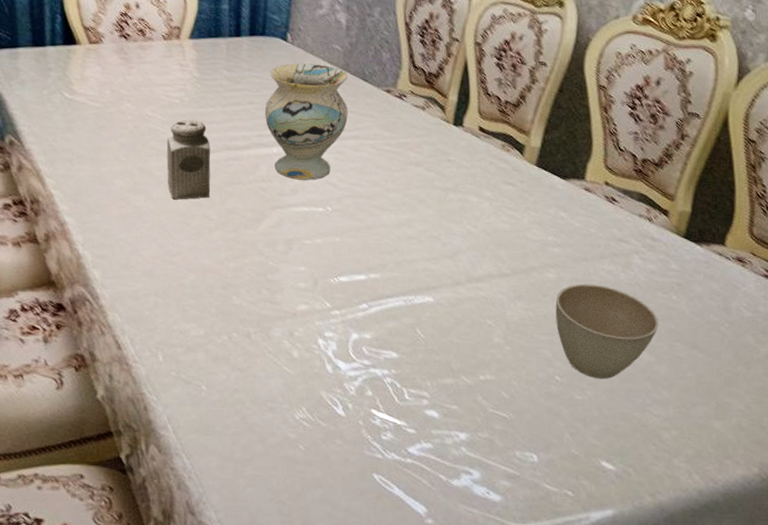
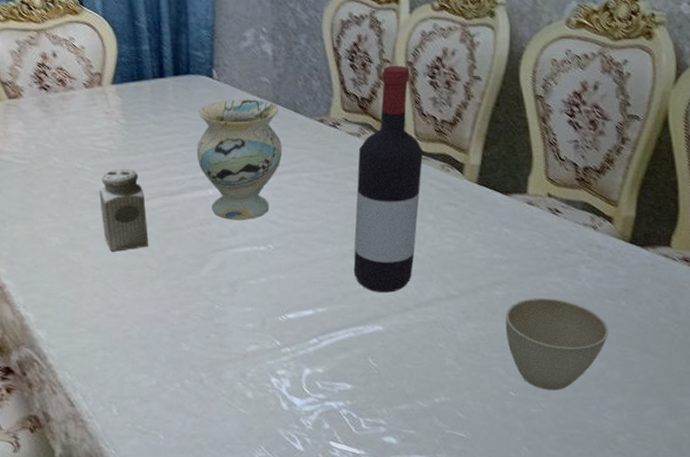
wine bottle: none [408,45,486,265] -> present [353,65,424,293]

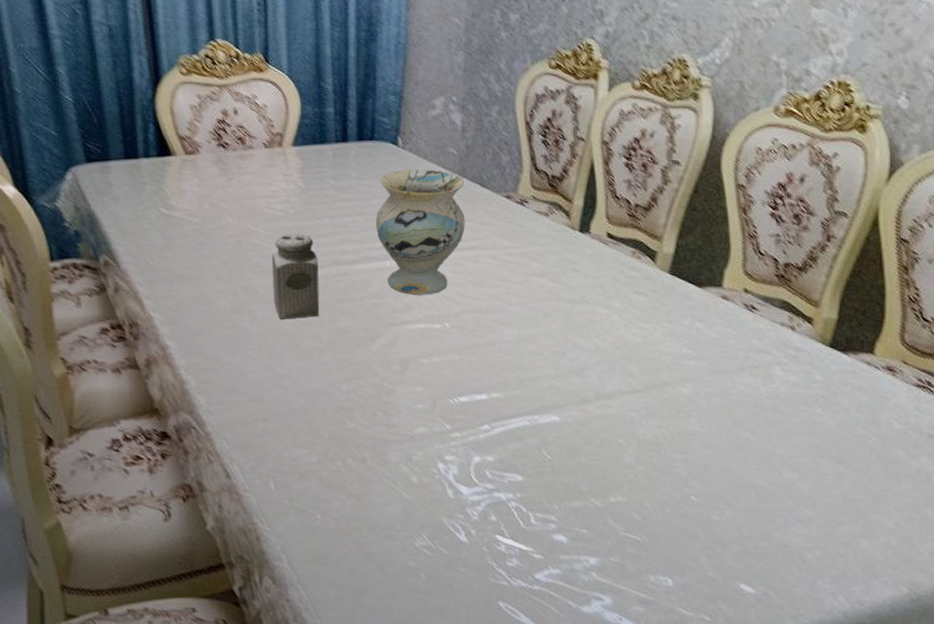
wine bottle: present [353,65,424,293] -> none [532,145,614,382]
cup: present [505,297,609,391] -> none [690,398,802,499]

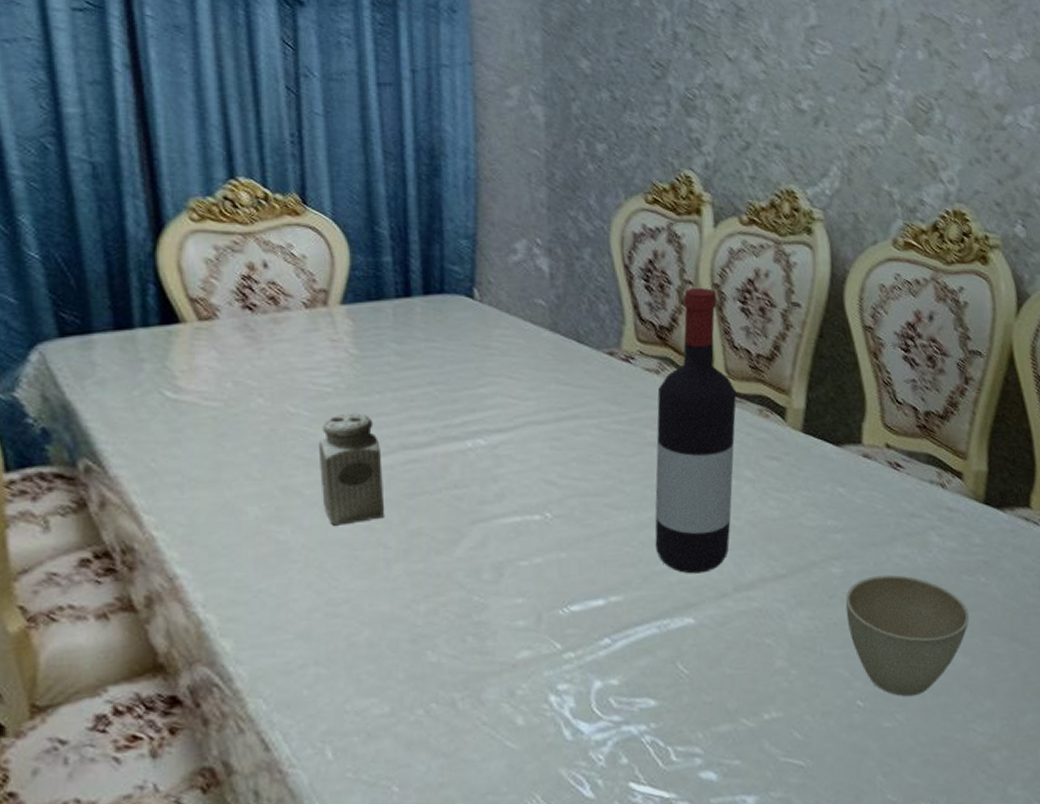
vase: present [375,169,465,295] -> none [451,325,562,481]
wine bottle: none [532,145,614,382] -> present [655,288,737,574]
cup: none [690,398,802,499] -> present [845,574,970,697]

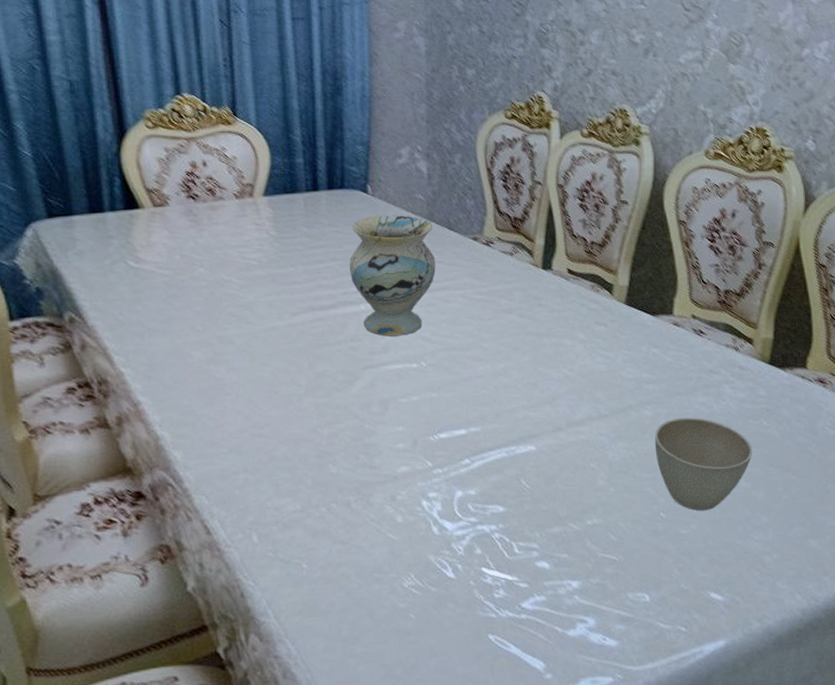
salt shaker: present [318,412,385,526] -> none [246,281,298,368]
vase: none [451,325,562,481] -> present [349,215,436,337]
wine bottle: present [655,288,737,574] -> none [506,188,574,412]

